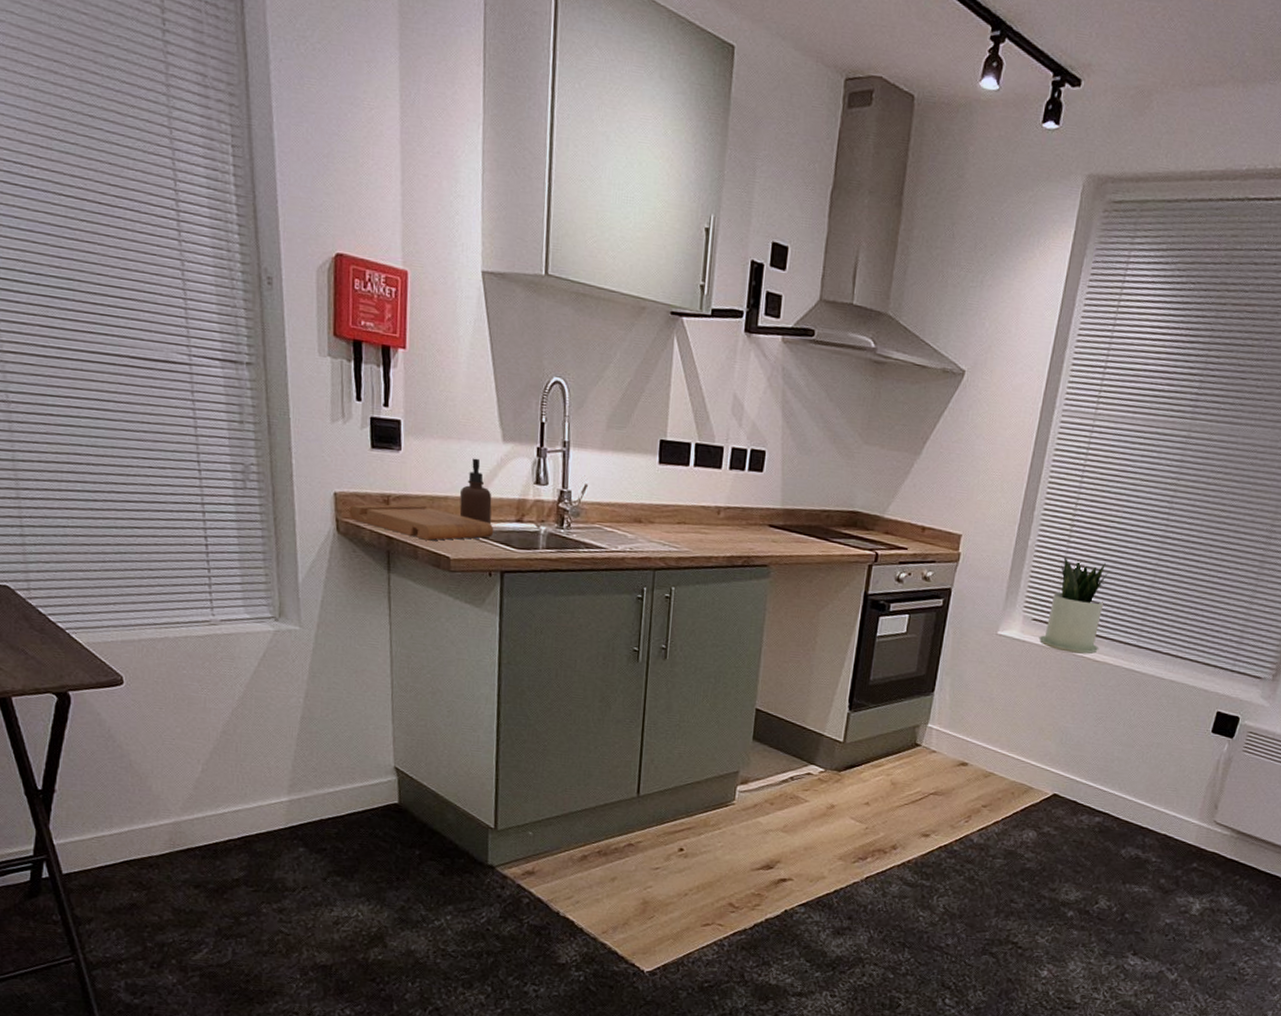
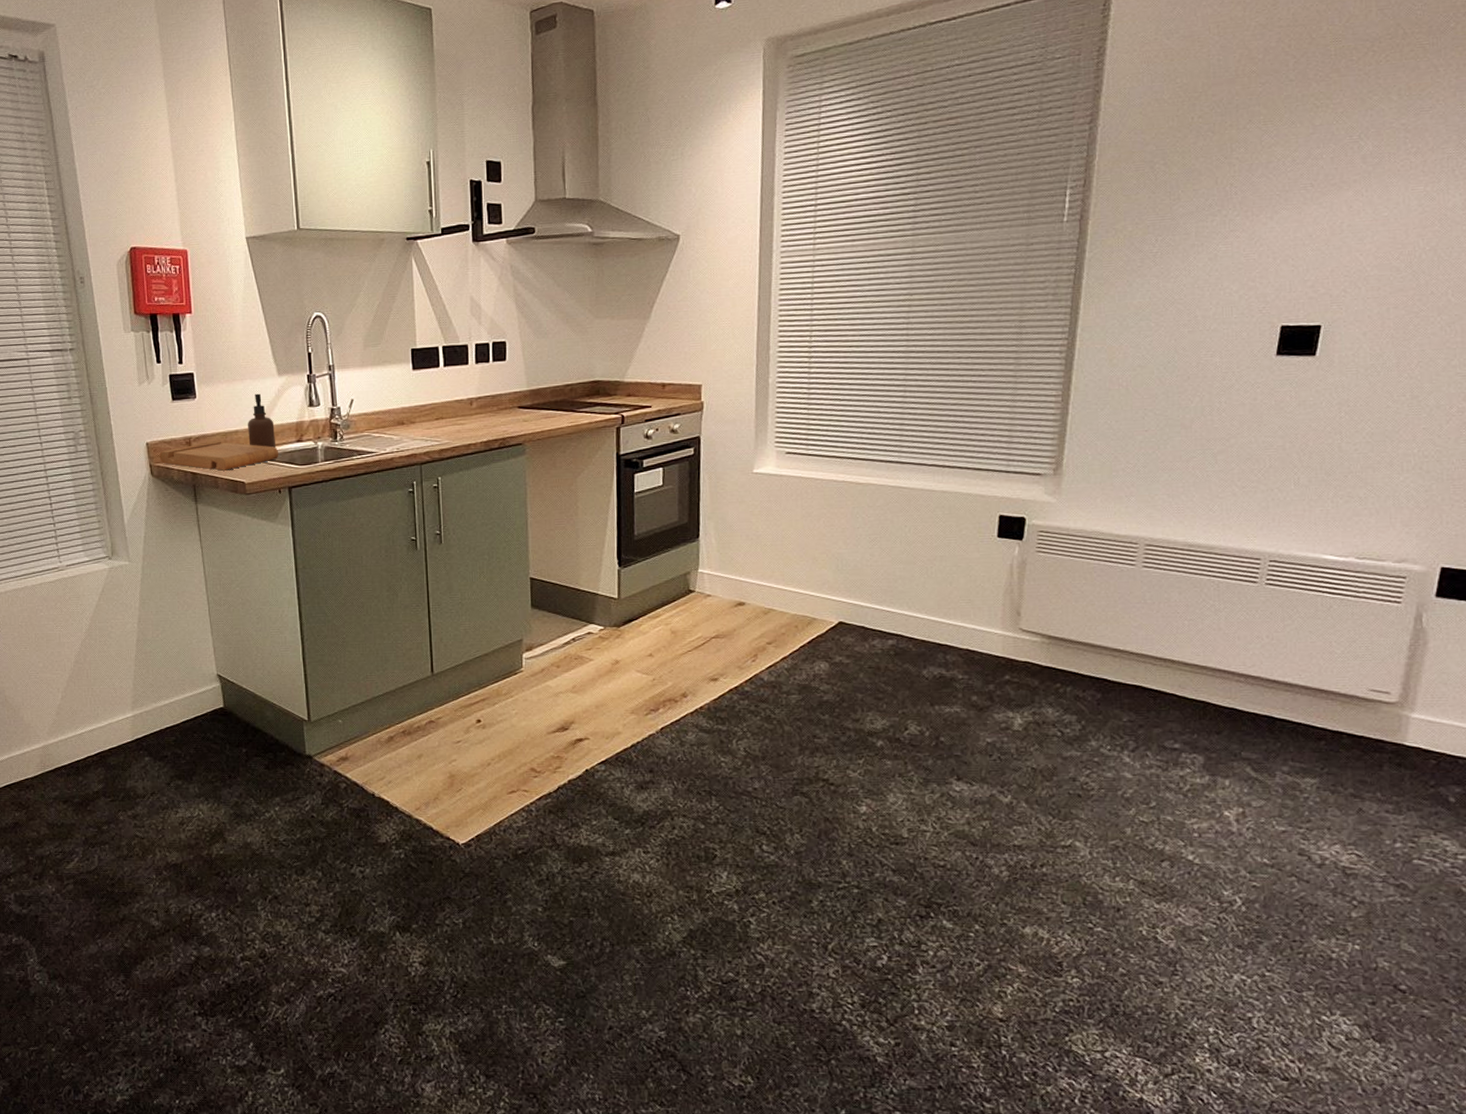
planter: present [1039,557,1110,655] -> none [796,387,860,480]

